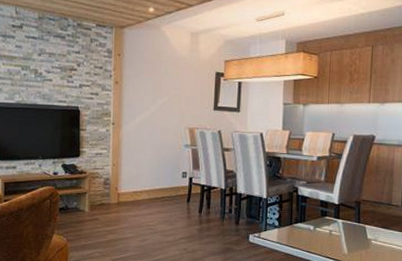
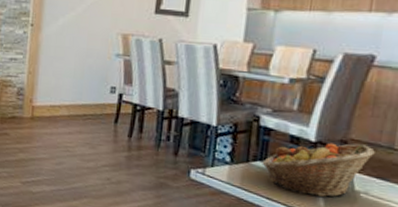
fruit basket: none [302,203,379,246] -> present [262,143,375,197]

